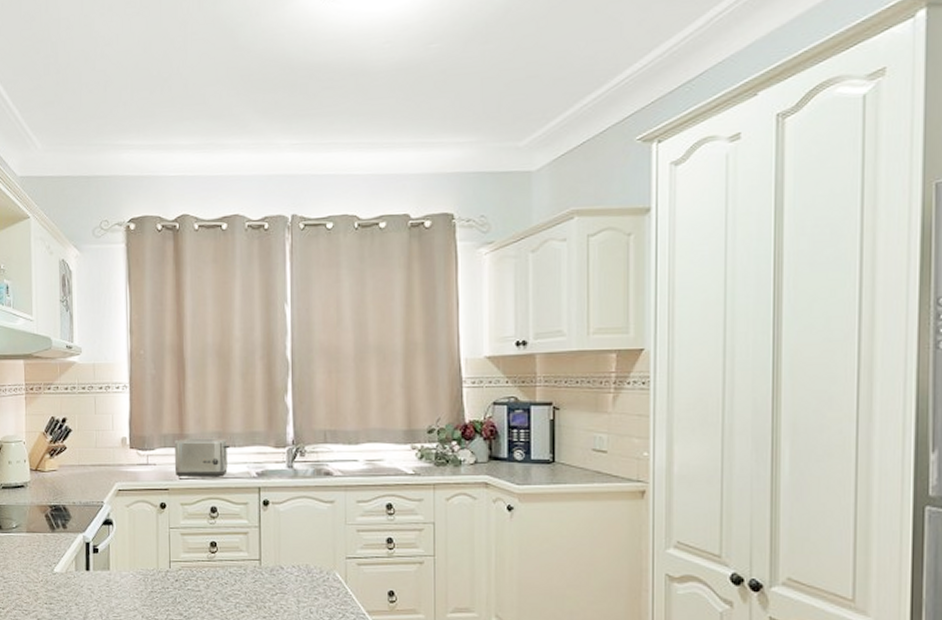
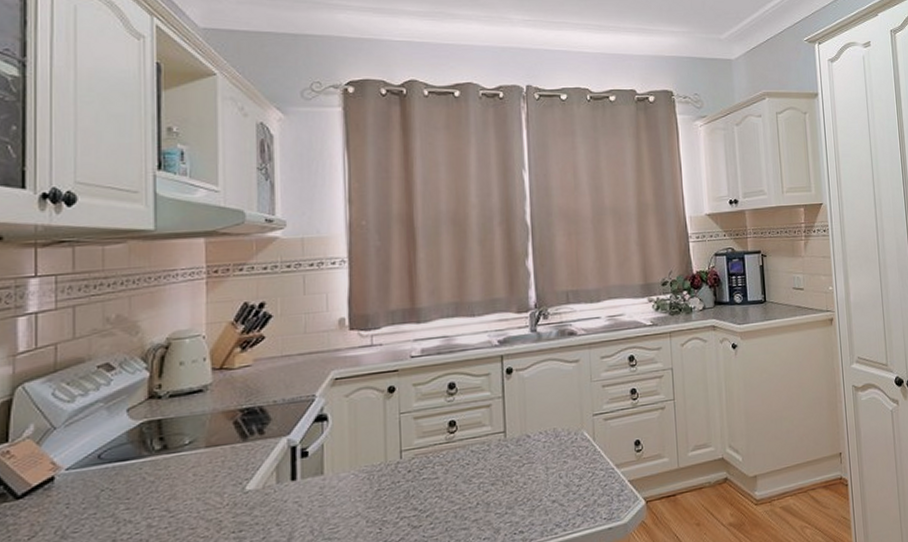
toaster: present [174,438,231,477] -> none [403,308,470,355]

